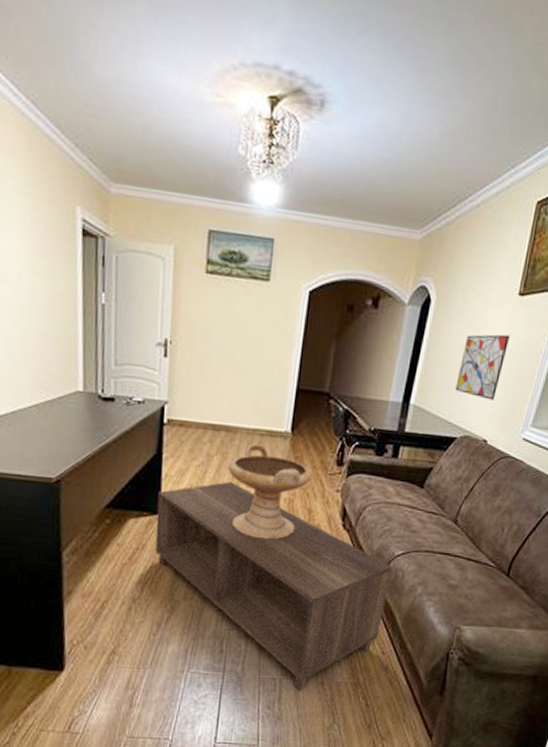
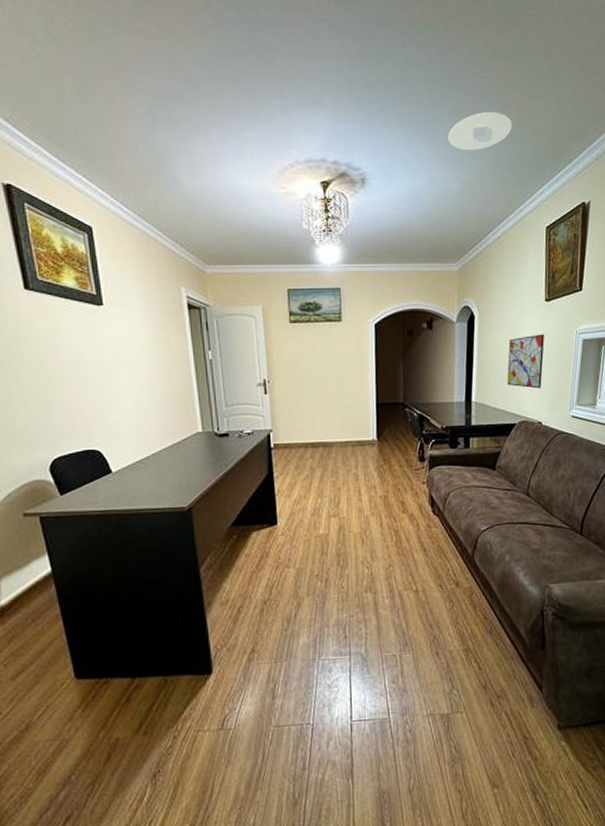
coffee table: present [155,481,392,690] -> none [274,488,481,663]
decorative bowl: present [228,444,312,540] -> none [329,453,400,534]
recessed light: none [436,36,522,88] -> present [447,111,513,151]

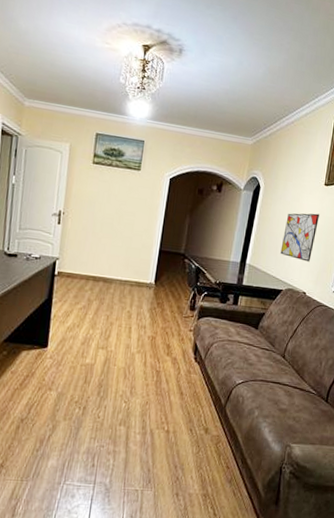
recessed light: present [447,111,513,151] -> none [260,13,319,45]

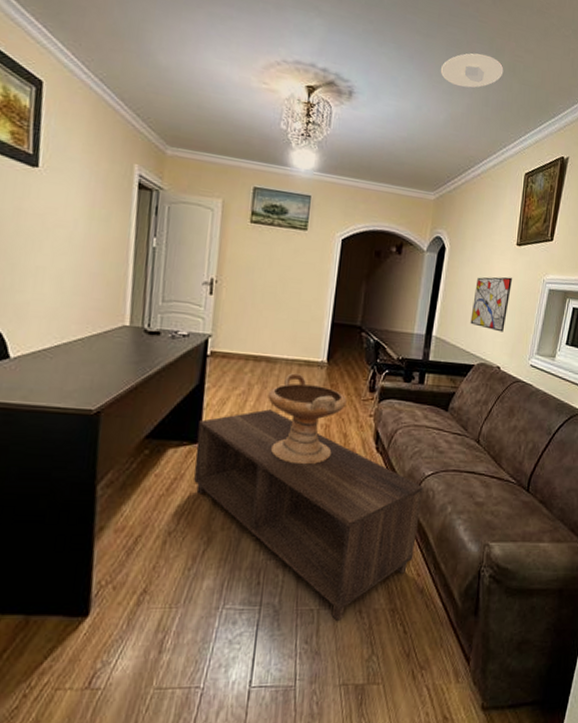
coffee table: none [42,321,234,501] -> present [194,409,423,621]
decorative bowl: none [104,292,171,370] -> present [267,373,347,465]
recessed light: none [260,13,319,45] -> present [440,53,504,88]

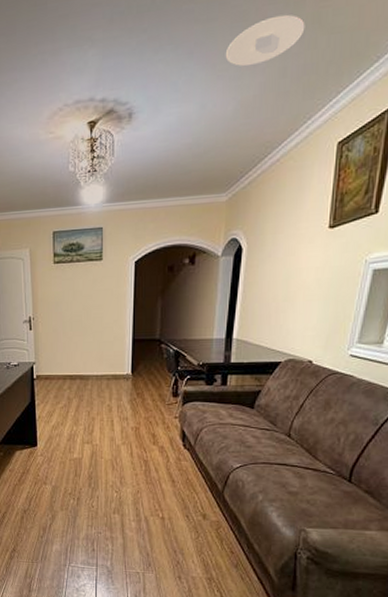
coffee table: present [194,409,423,621] -> none [35,418,232,583]
decorative bowl: present [267,373,347,465] -> none [84,386,152,461]
wall art: present [470,277,512,332] -> none [275,265,324,325]

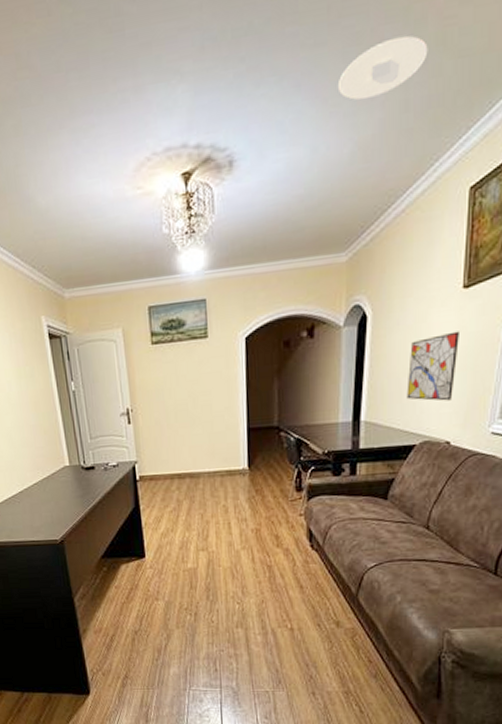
wall art: none [275,265,324,325] -> present [406,331,459,401]

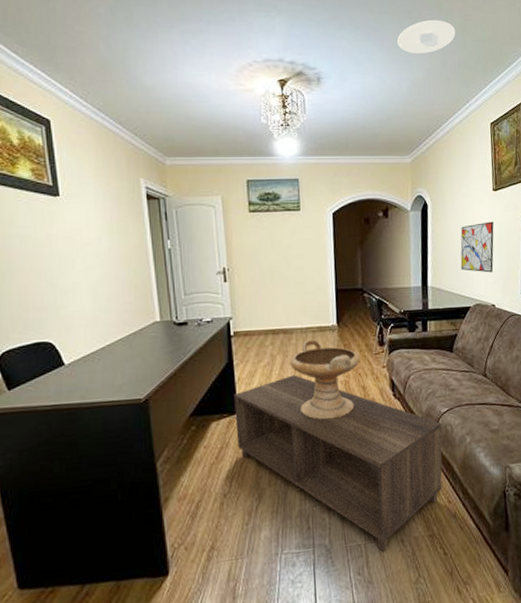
coffee table: none [141,521,367,701] -> present [234,375,443,552]
decorative bowl: none [196,484,274,568] -> present [289,339,361,420]

